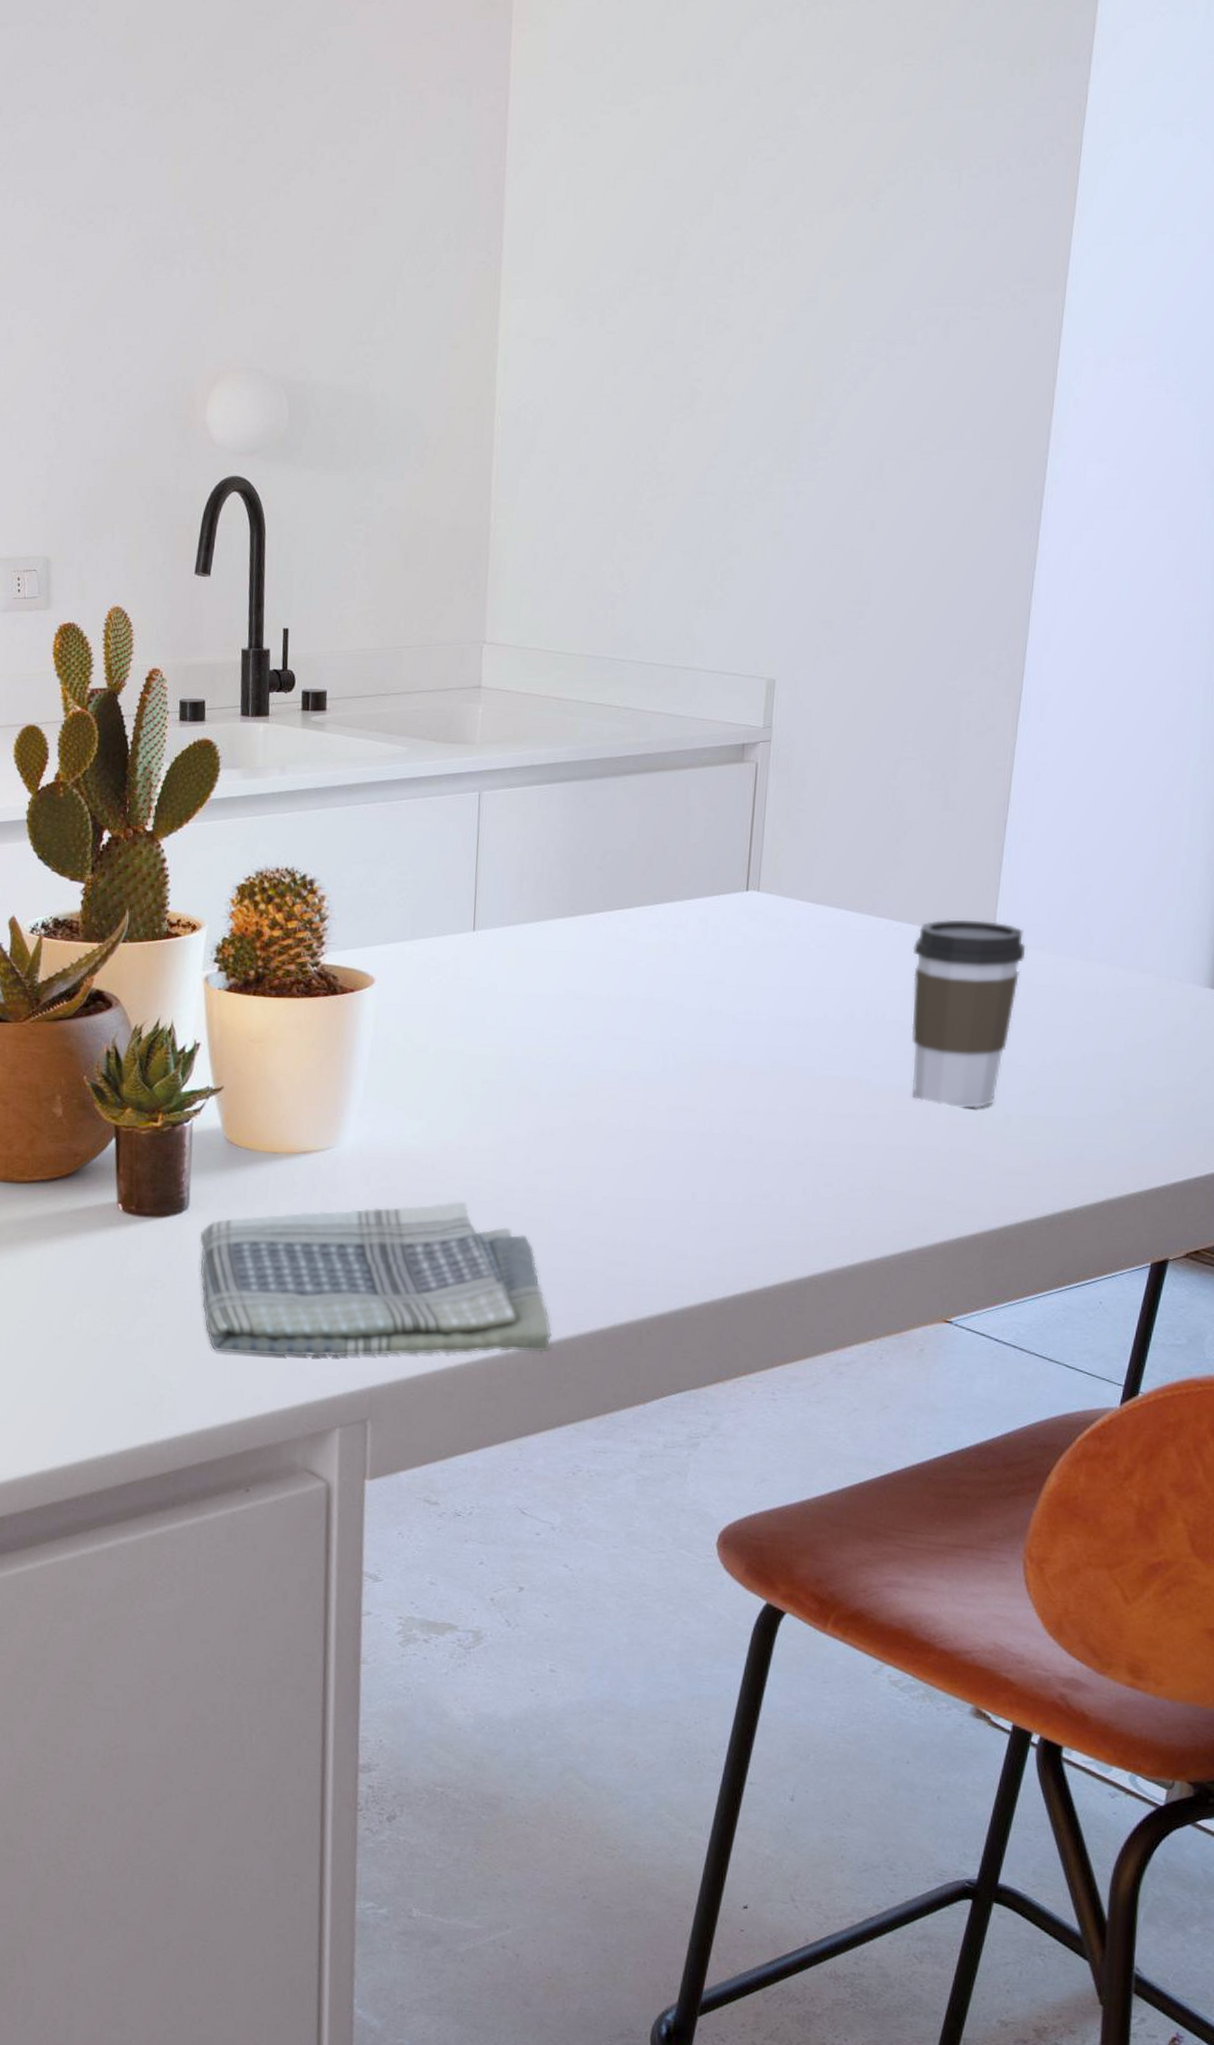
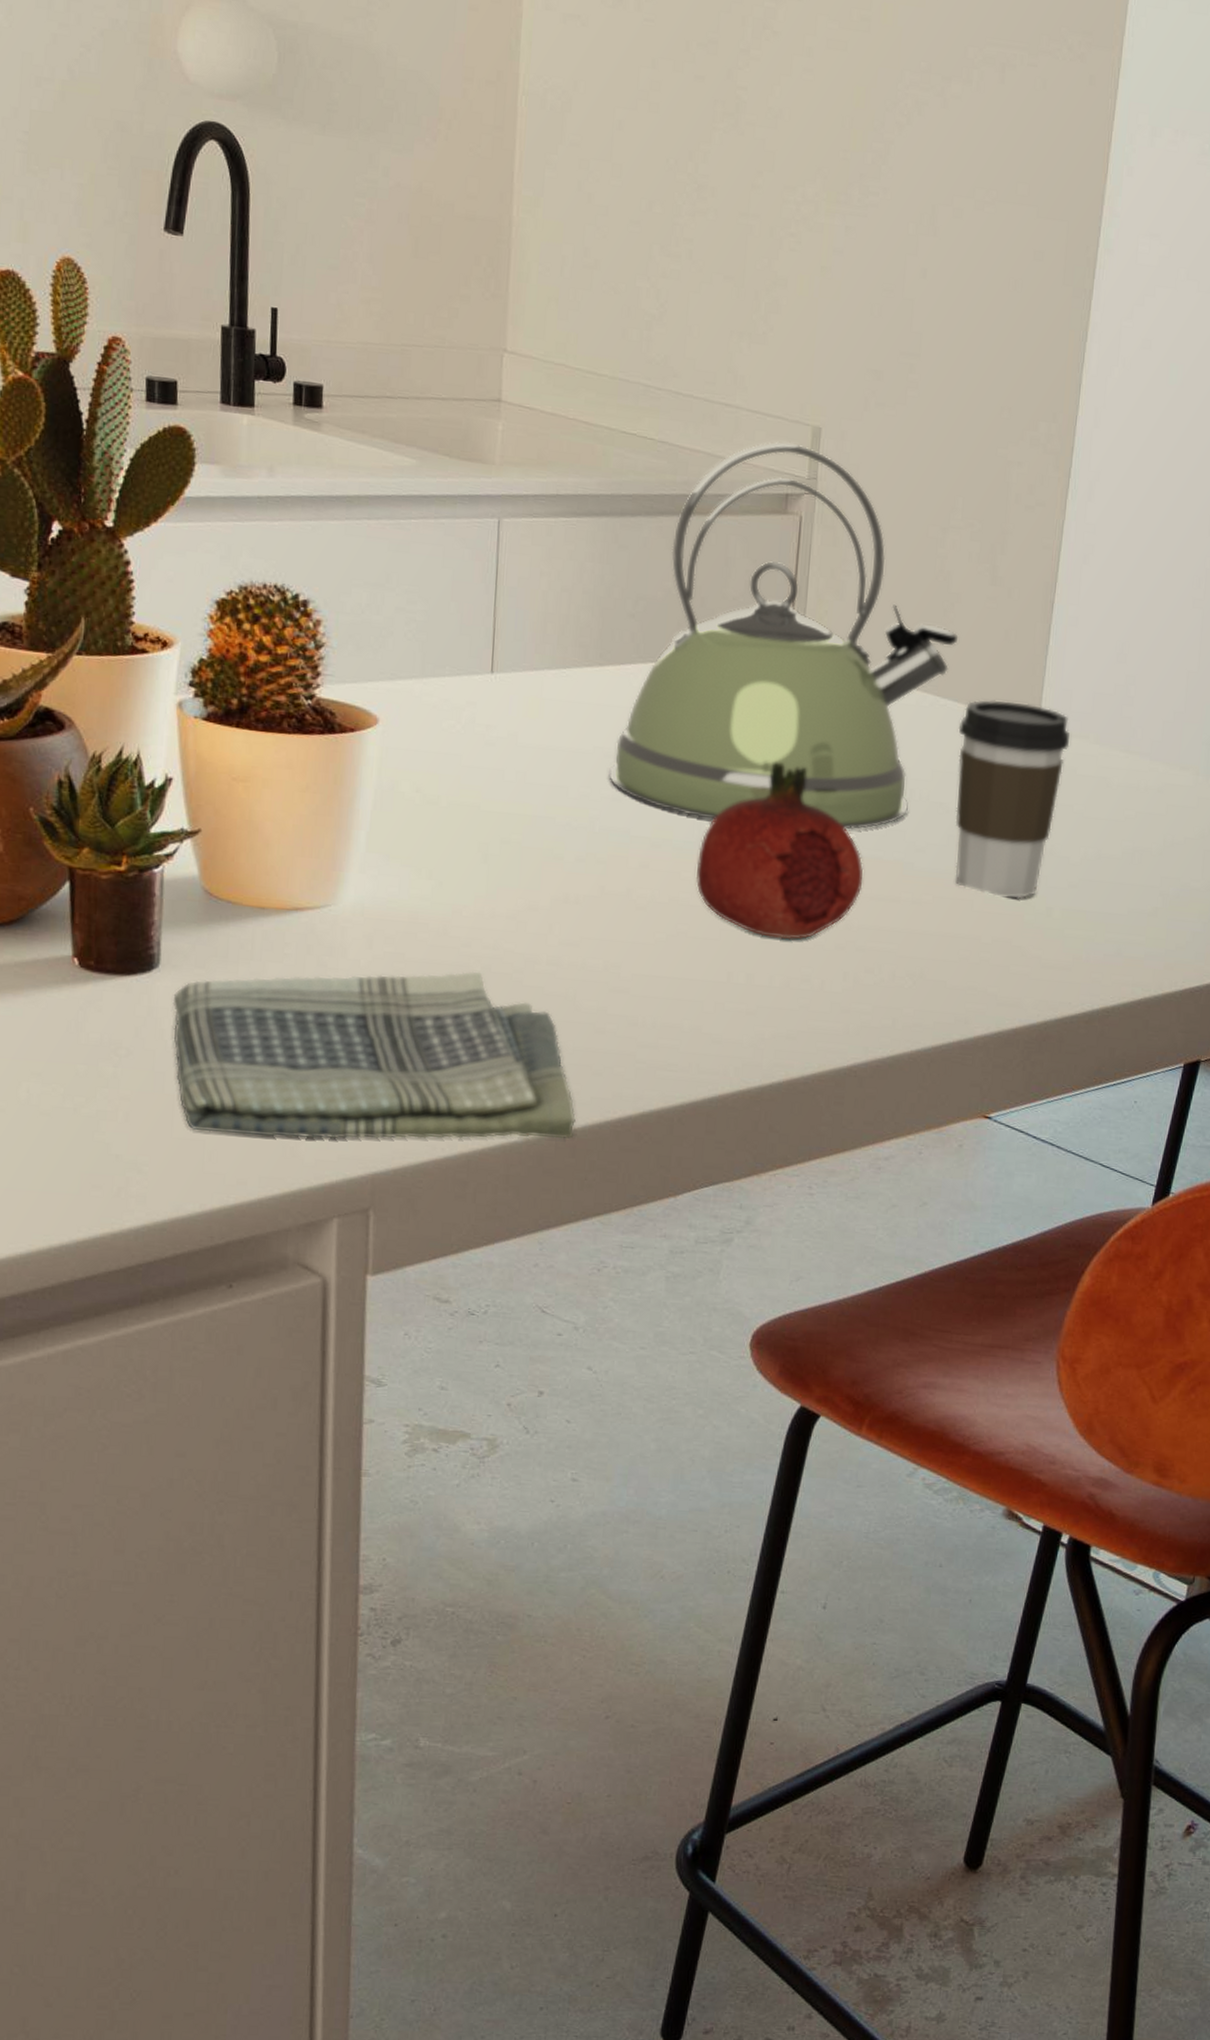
kettle: none [580,696,912,1052] -> present [608,441,959,830]
fruit: none [661,993,822,1159] -> present [695,762,864,940]

